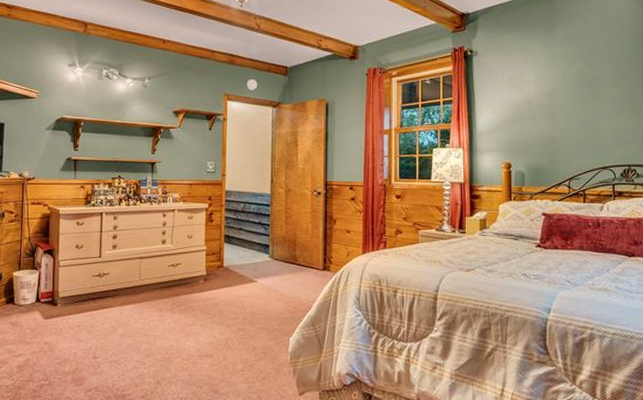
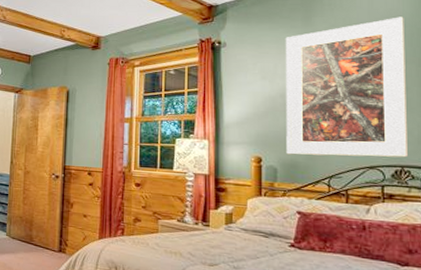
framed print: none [531,25,634,160] -> present [286,17,408,158]

